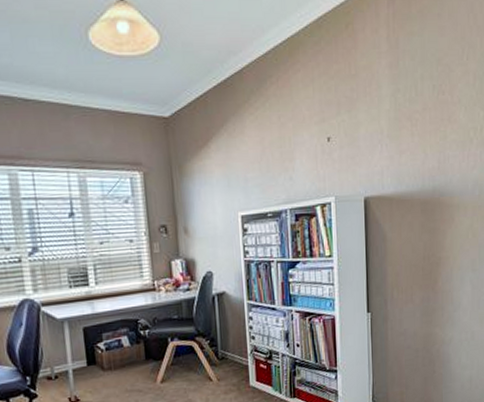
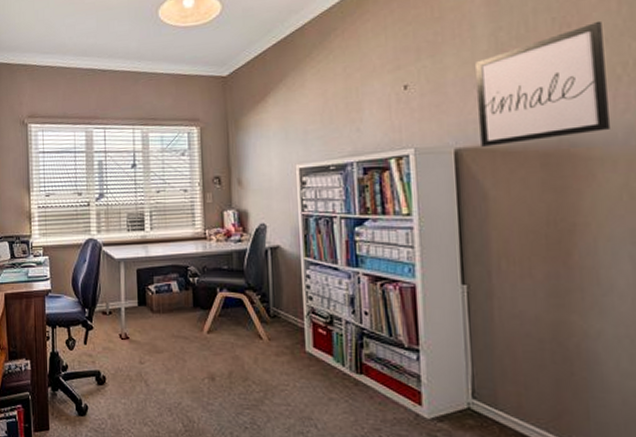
wall art: none [381,91,465,195] -> present [476,20,612,147]

